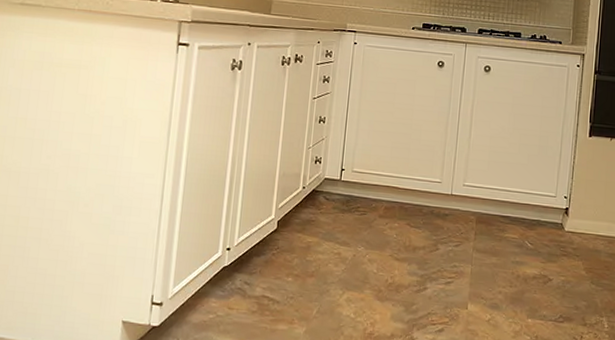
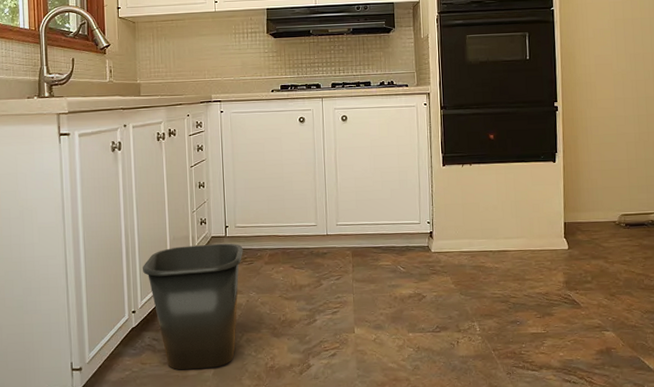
waste bin: none [244,184,357,325] -> present [142,243,243,370]

